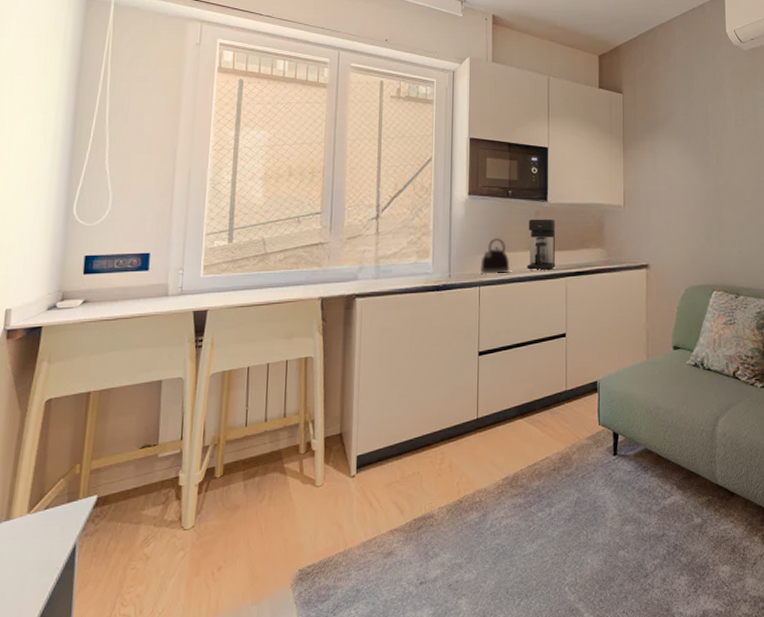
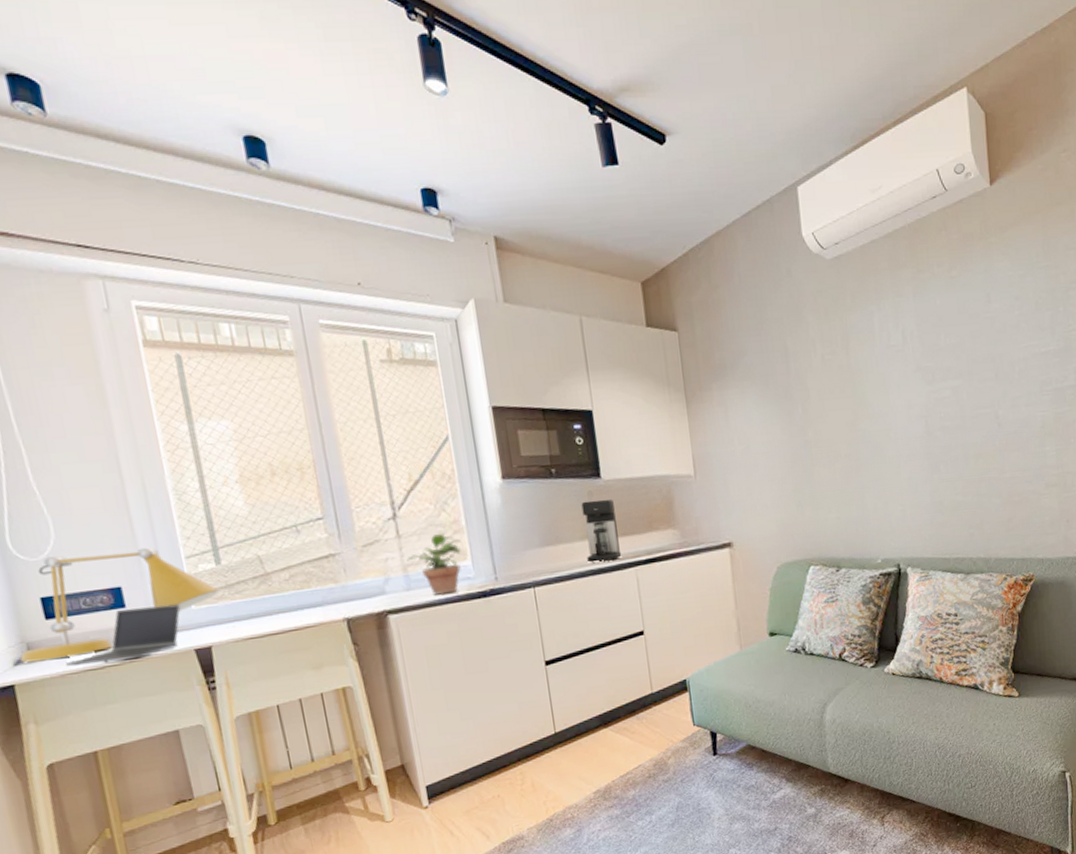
table lamp: none [50,223,226,309] -> present [16,547,221,663]
laptop computer: none [88,272,192,315] -> present [66,604,181,666]
potted plant: none [380,233,427,285] -> present [406,532,461,595]
kettle: present [480,238,510,275] -> none [531,528,568,573]

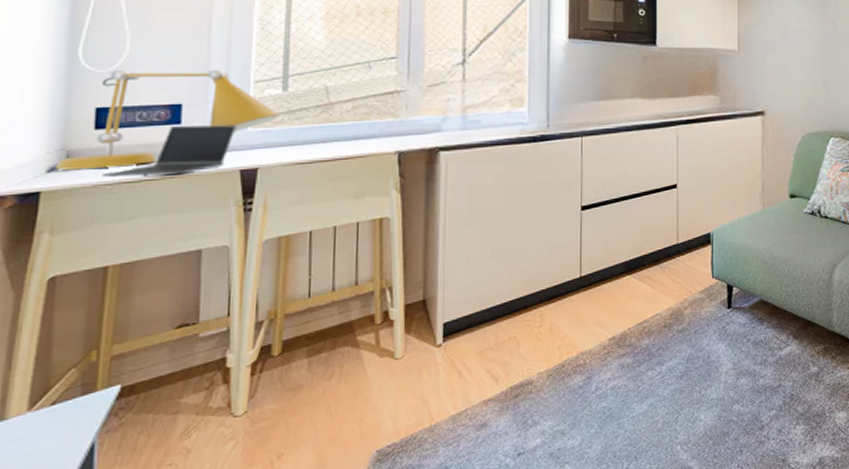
potted plant: present [406,532,461,595] -> none [467,80,521,136]
coffee maker: present [581,499,622,563] -> none [634,64,666,119]

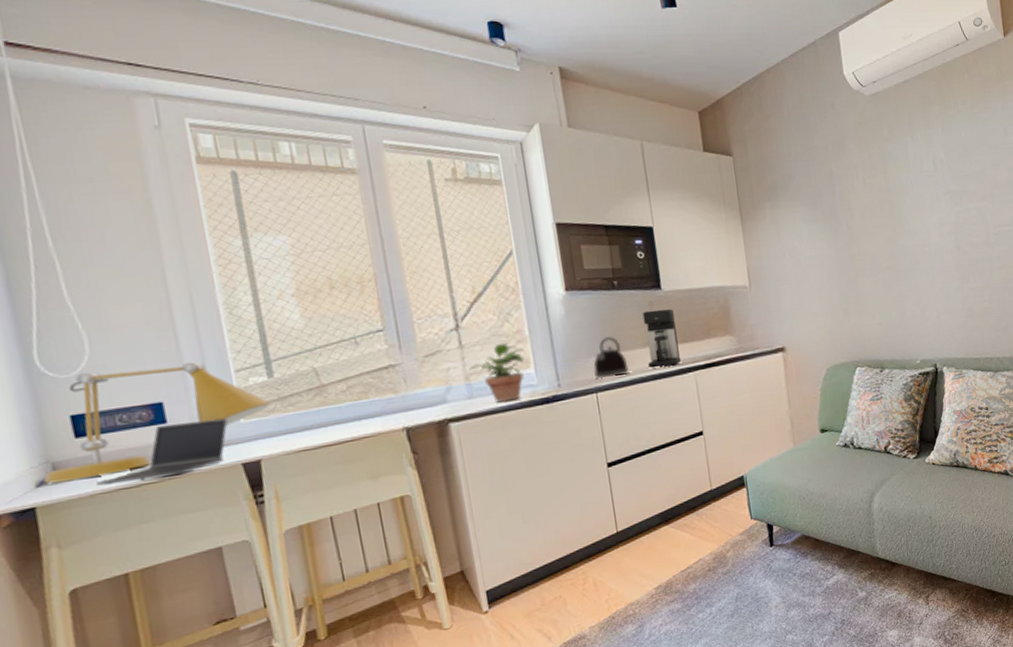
potted plant: none [467,80,521,136] -> present [469,342,524,403]
kettle: none [583,85,615,124] -> present [593,336,629,379]
coffee maker: none [634,64,666,119] -> present [642,309,682,369]

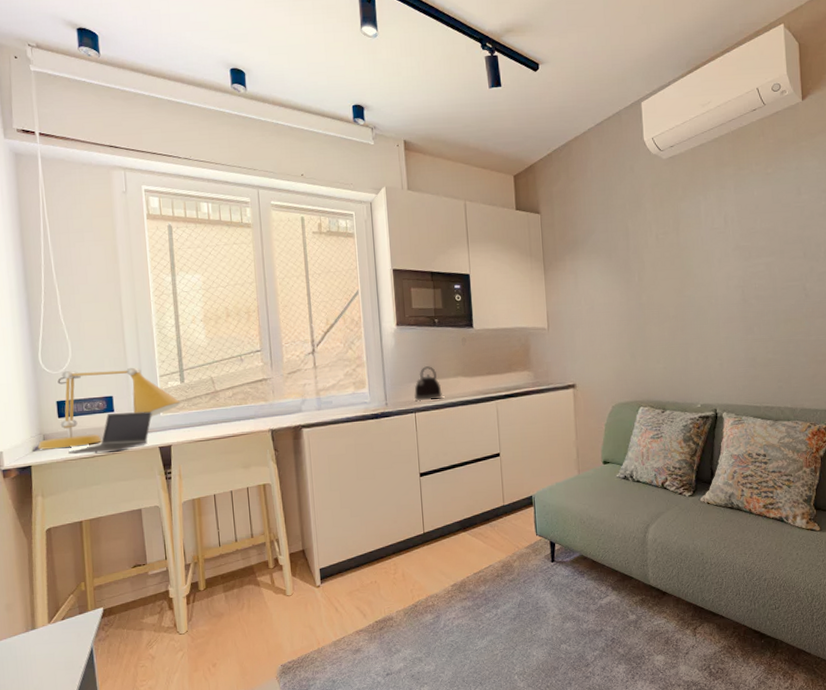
potted plant: present [469,342,524,403] -> none [320,366,362,415]
coffee maker: present [642,309,682,369] -> none [456,345,486,395]

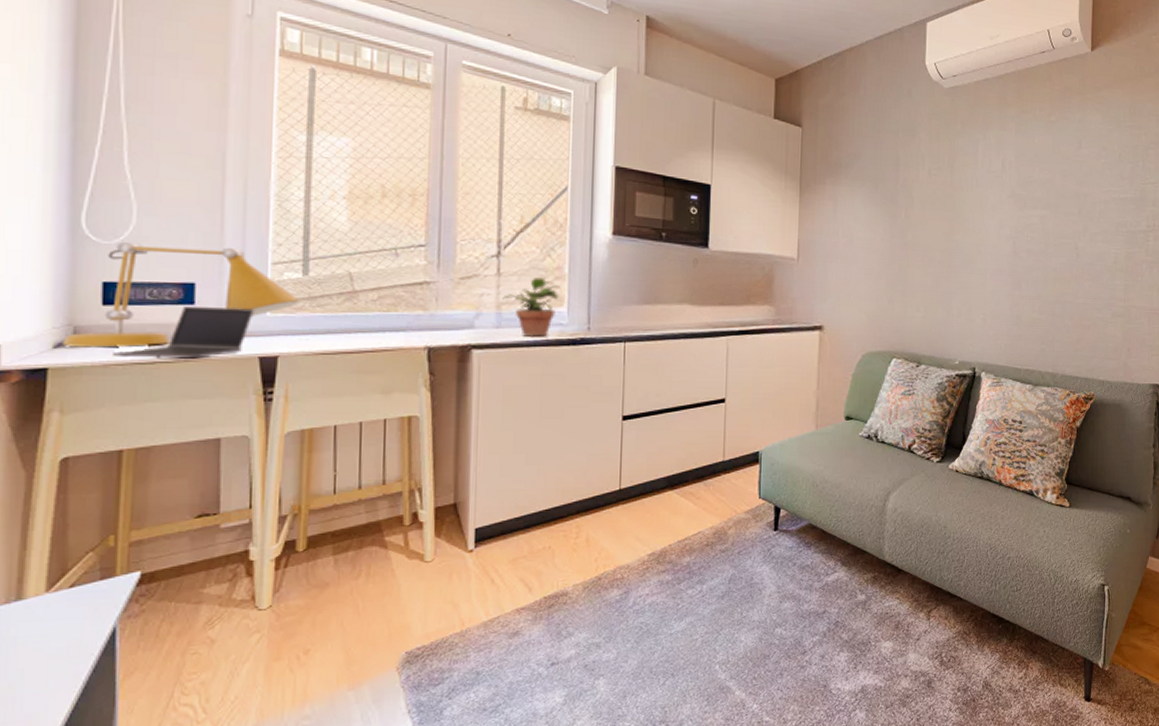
potted plant: none [320,366,362,415] -> present [502,277,561,337]
kettle: present [414,366,442,402] -> none [626,287,662,329]

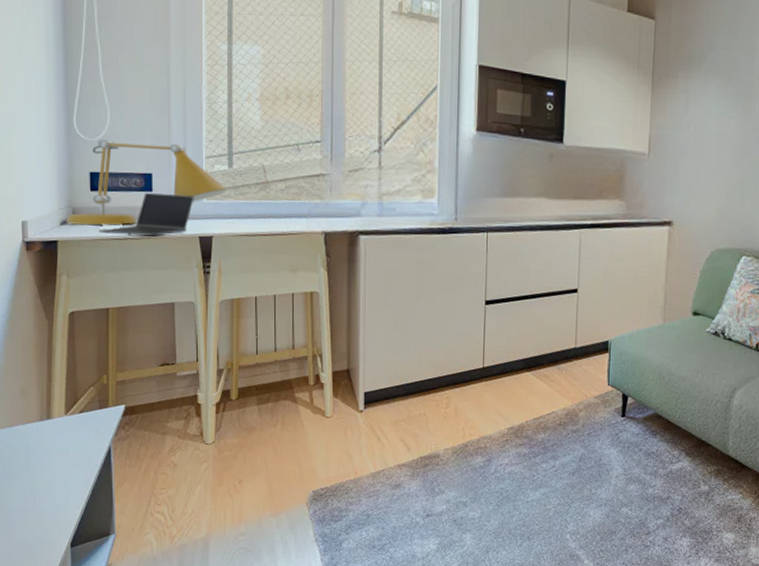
potted plant: present [502,277,561,337] -> none [383,170,432,225]

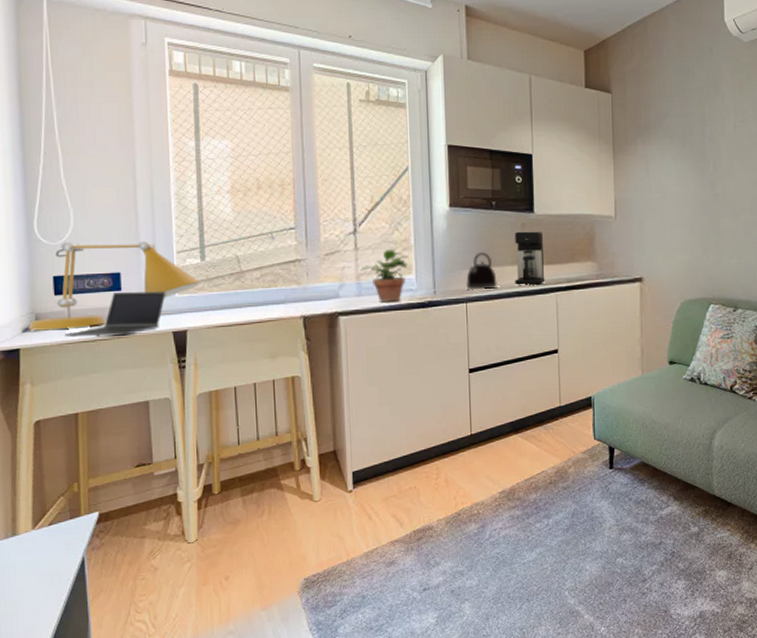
potted plant: none [383,170,432,225] -> present [360,248,409,302]
kettle: none [488,181,520,220] -> present [466,252,497,291]
coffee maker: none [538,162,571,220] -> present [515,231,545,285]

